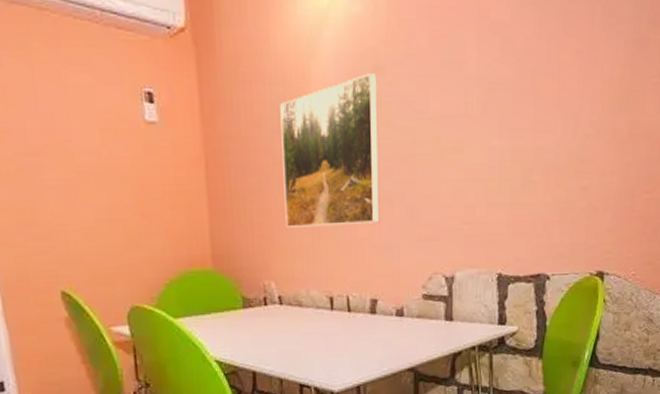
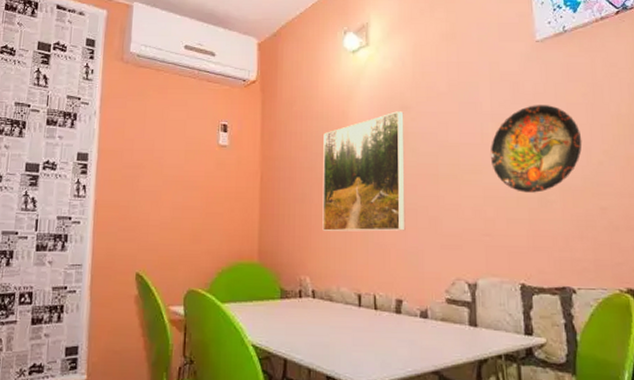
decorative plate: none [473,65,571,173] -> present [490,105,582,193]

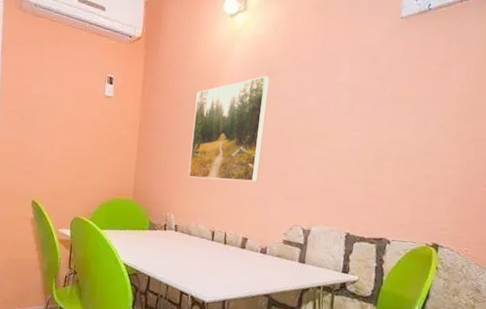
decorative plate: present [490,105,582,193] -> none [339,79,423,159]

